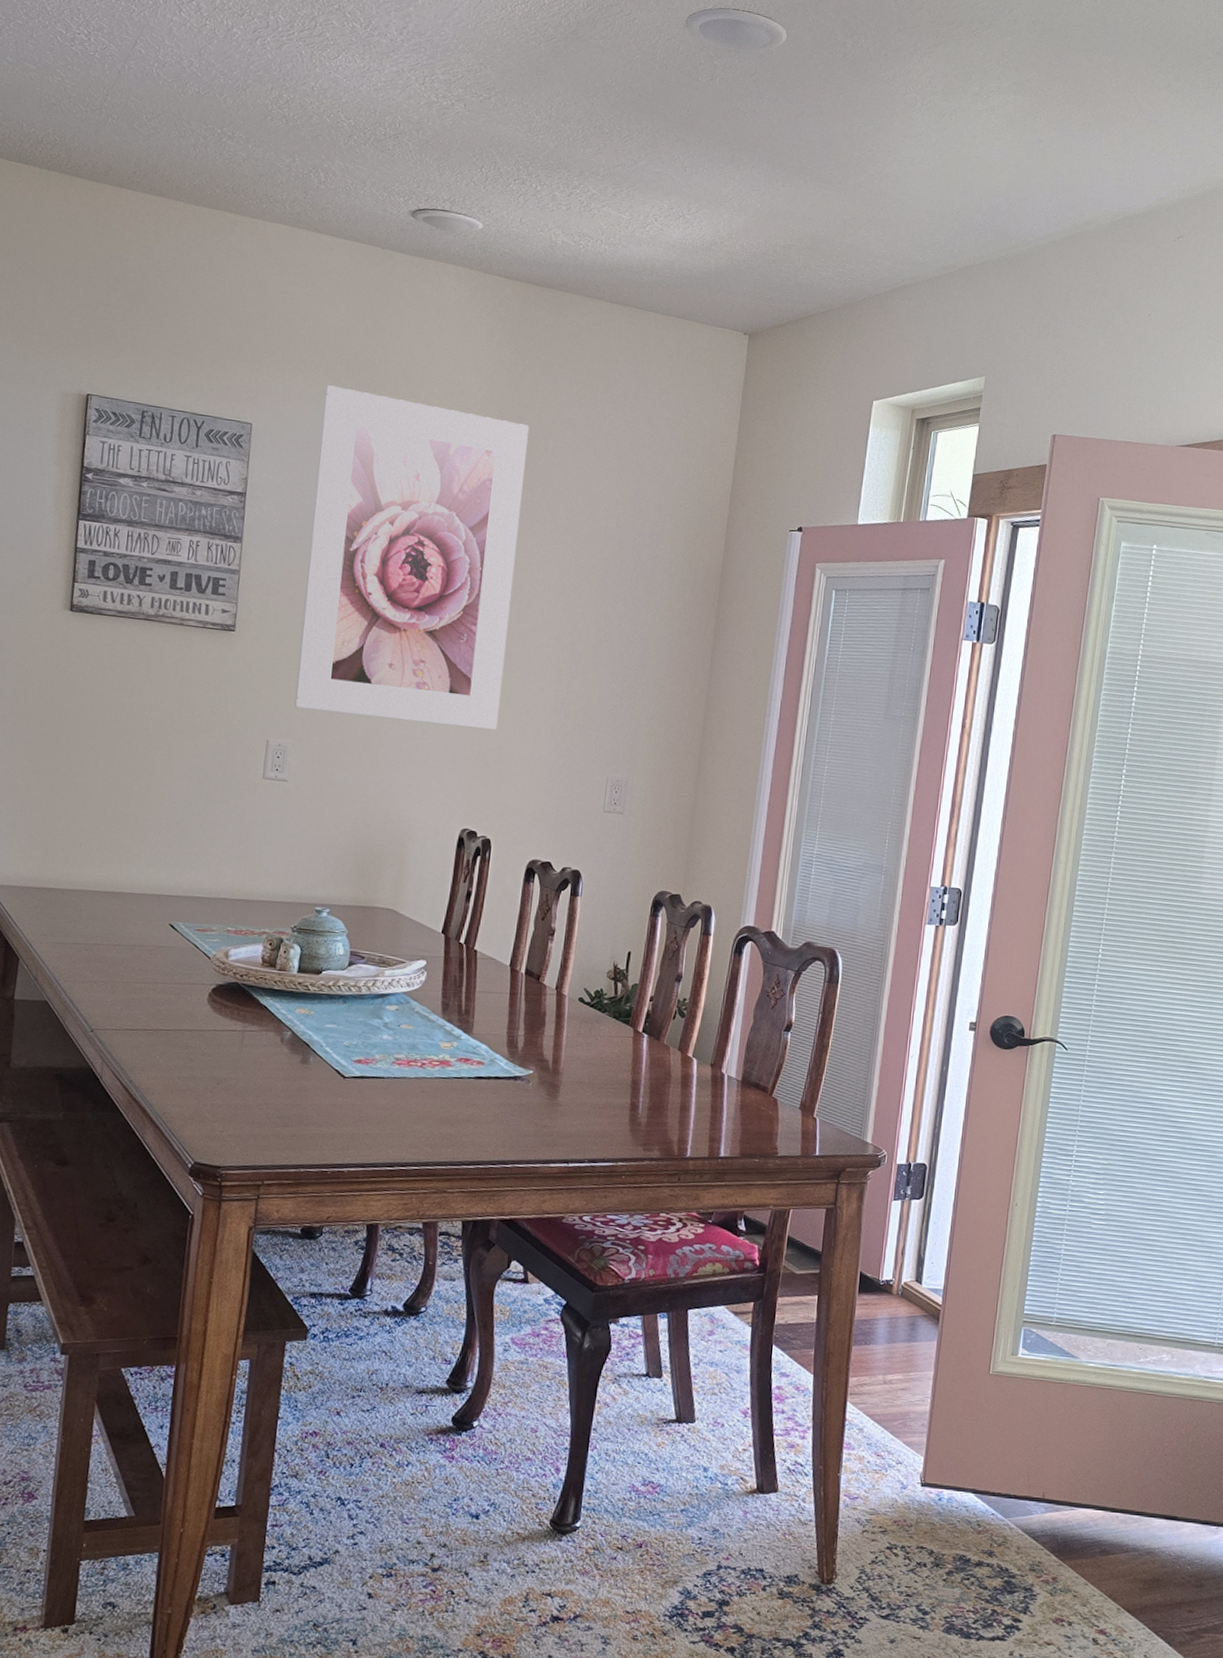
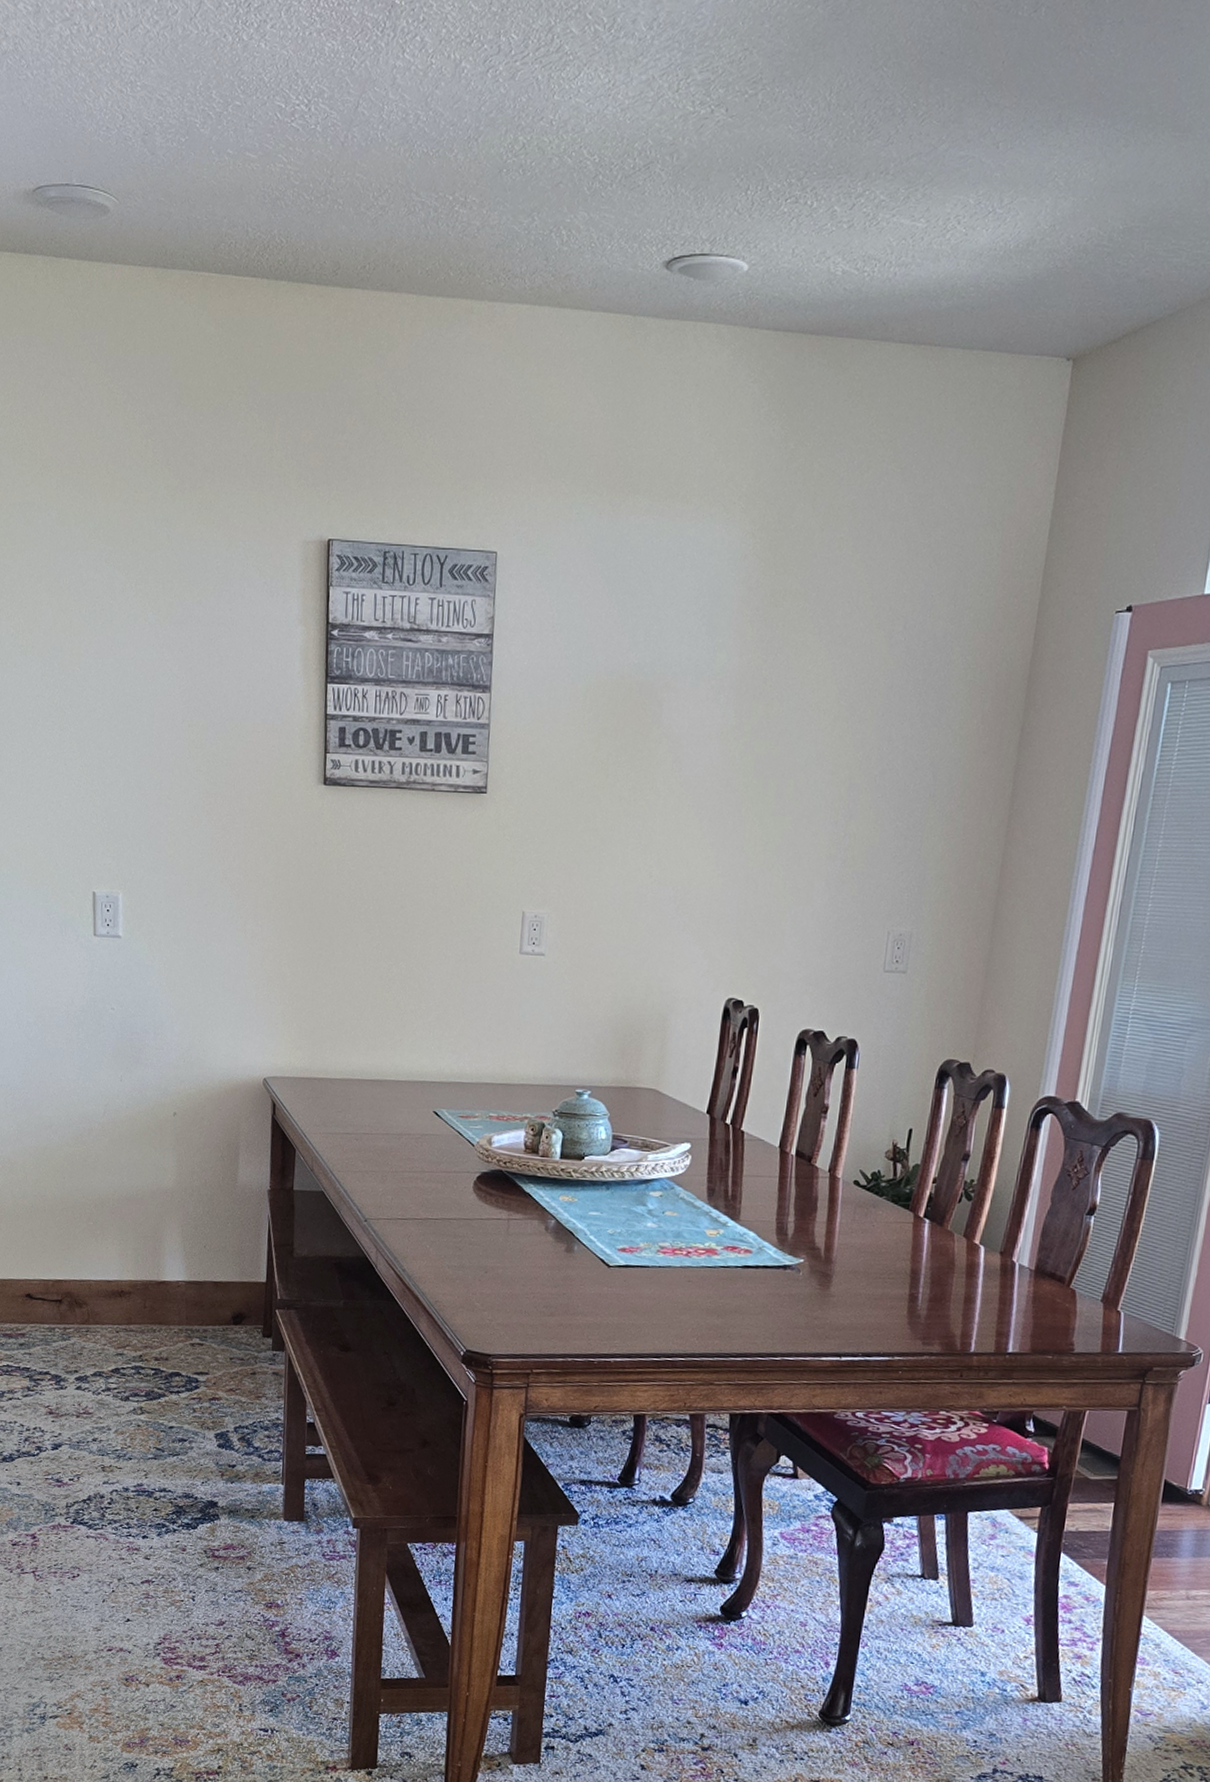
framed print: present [293,385,529,730] -> none [549,495,802,885]

